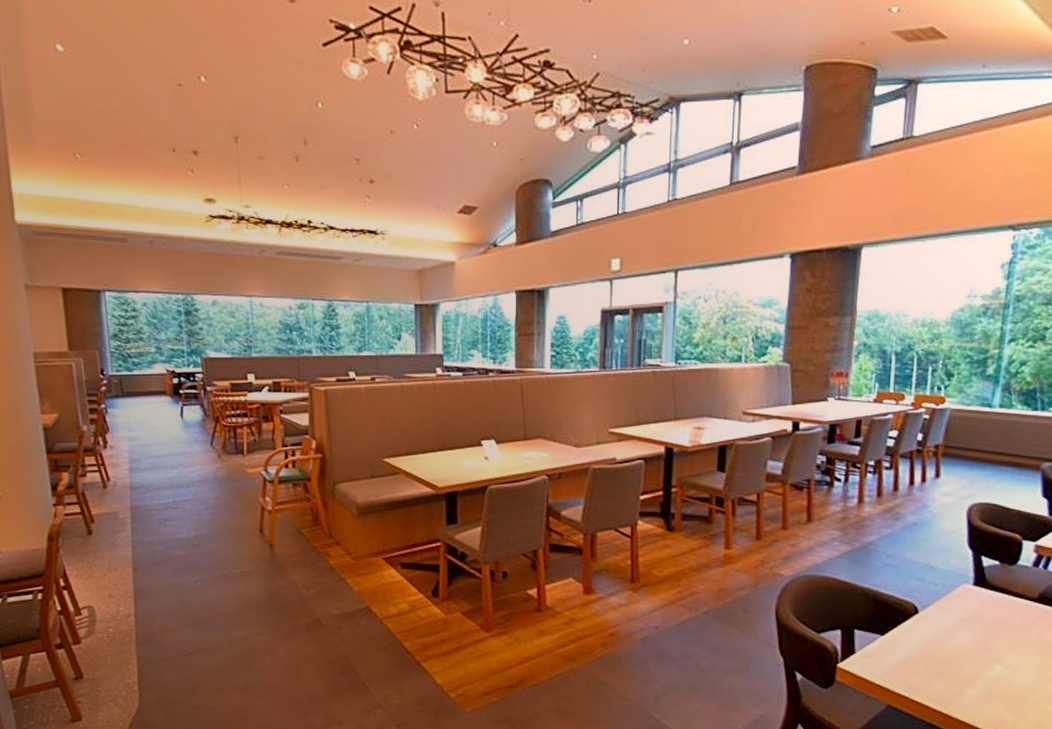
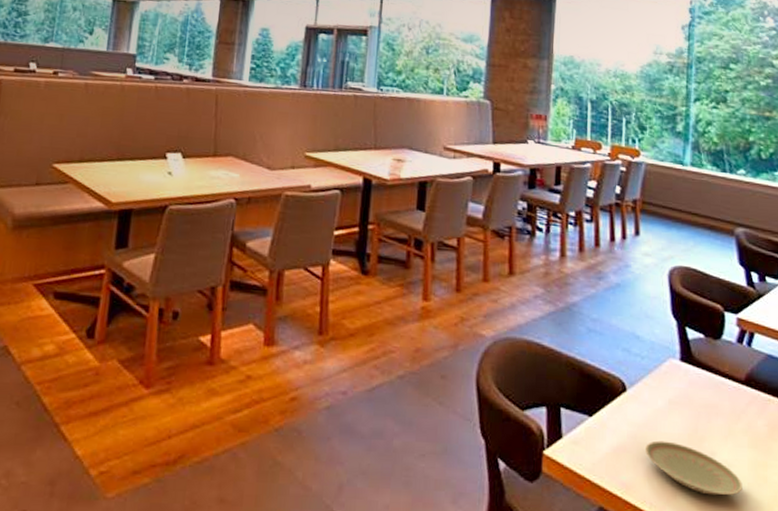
plate: none [934,652,1026,693] -> present [646,440,742,496]

